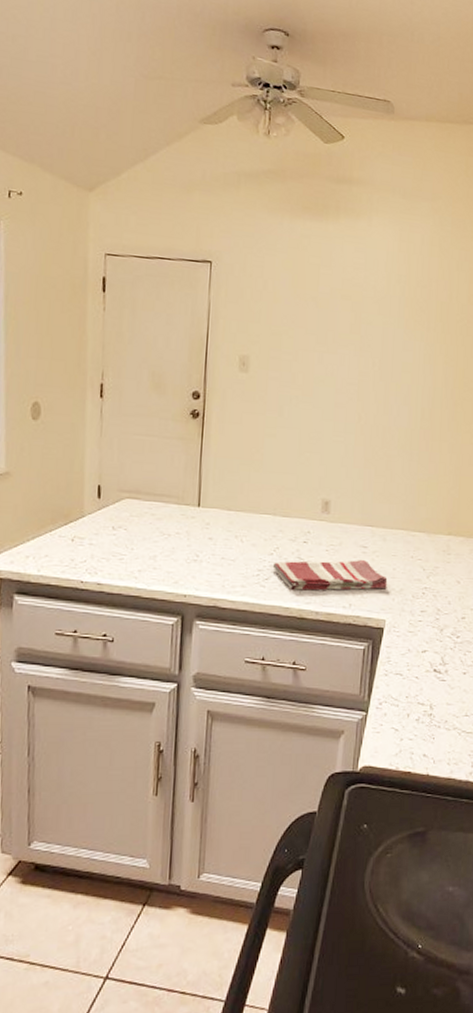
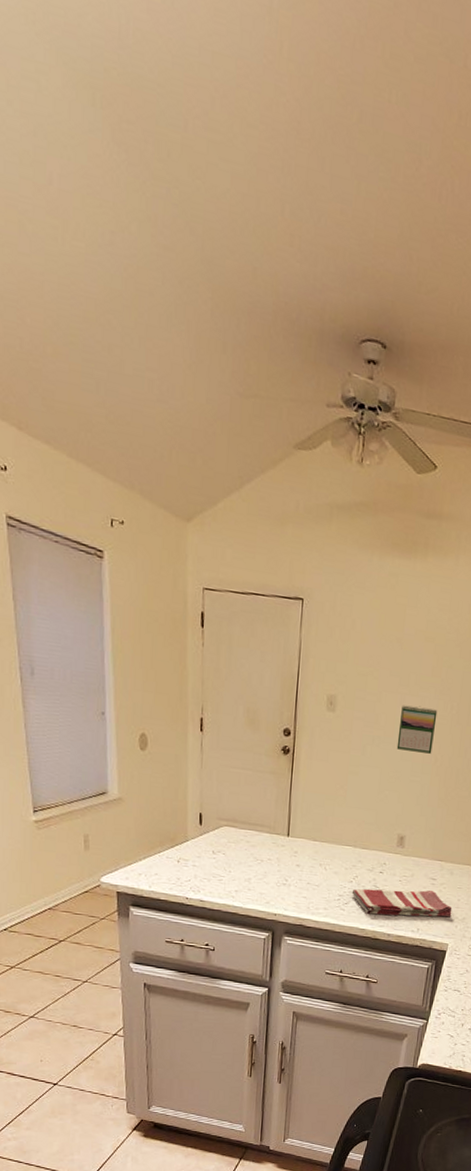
calendar: none [316,363,359,412] -> present [396,705,438,754]

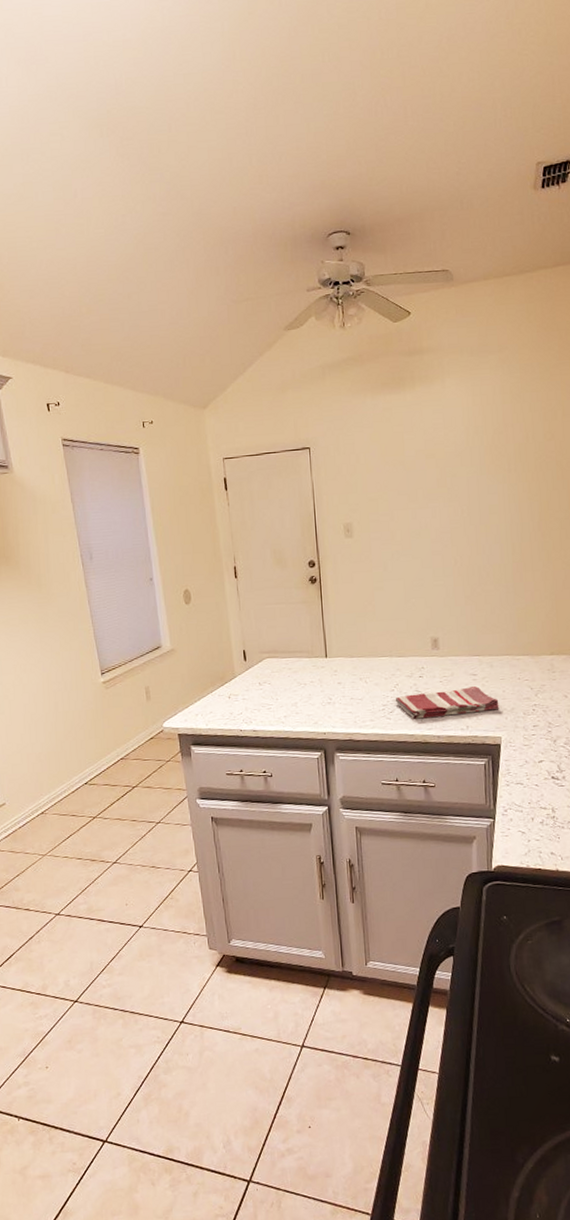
calendar: present [396,705,438,754] -> none [414,516,451,559]

